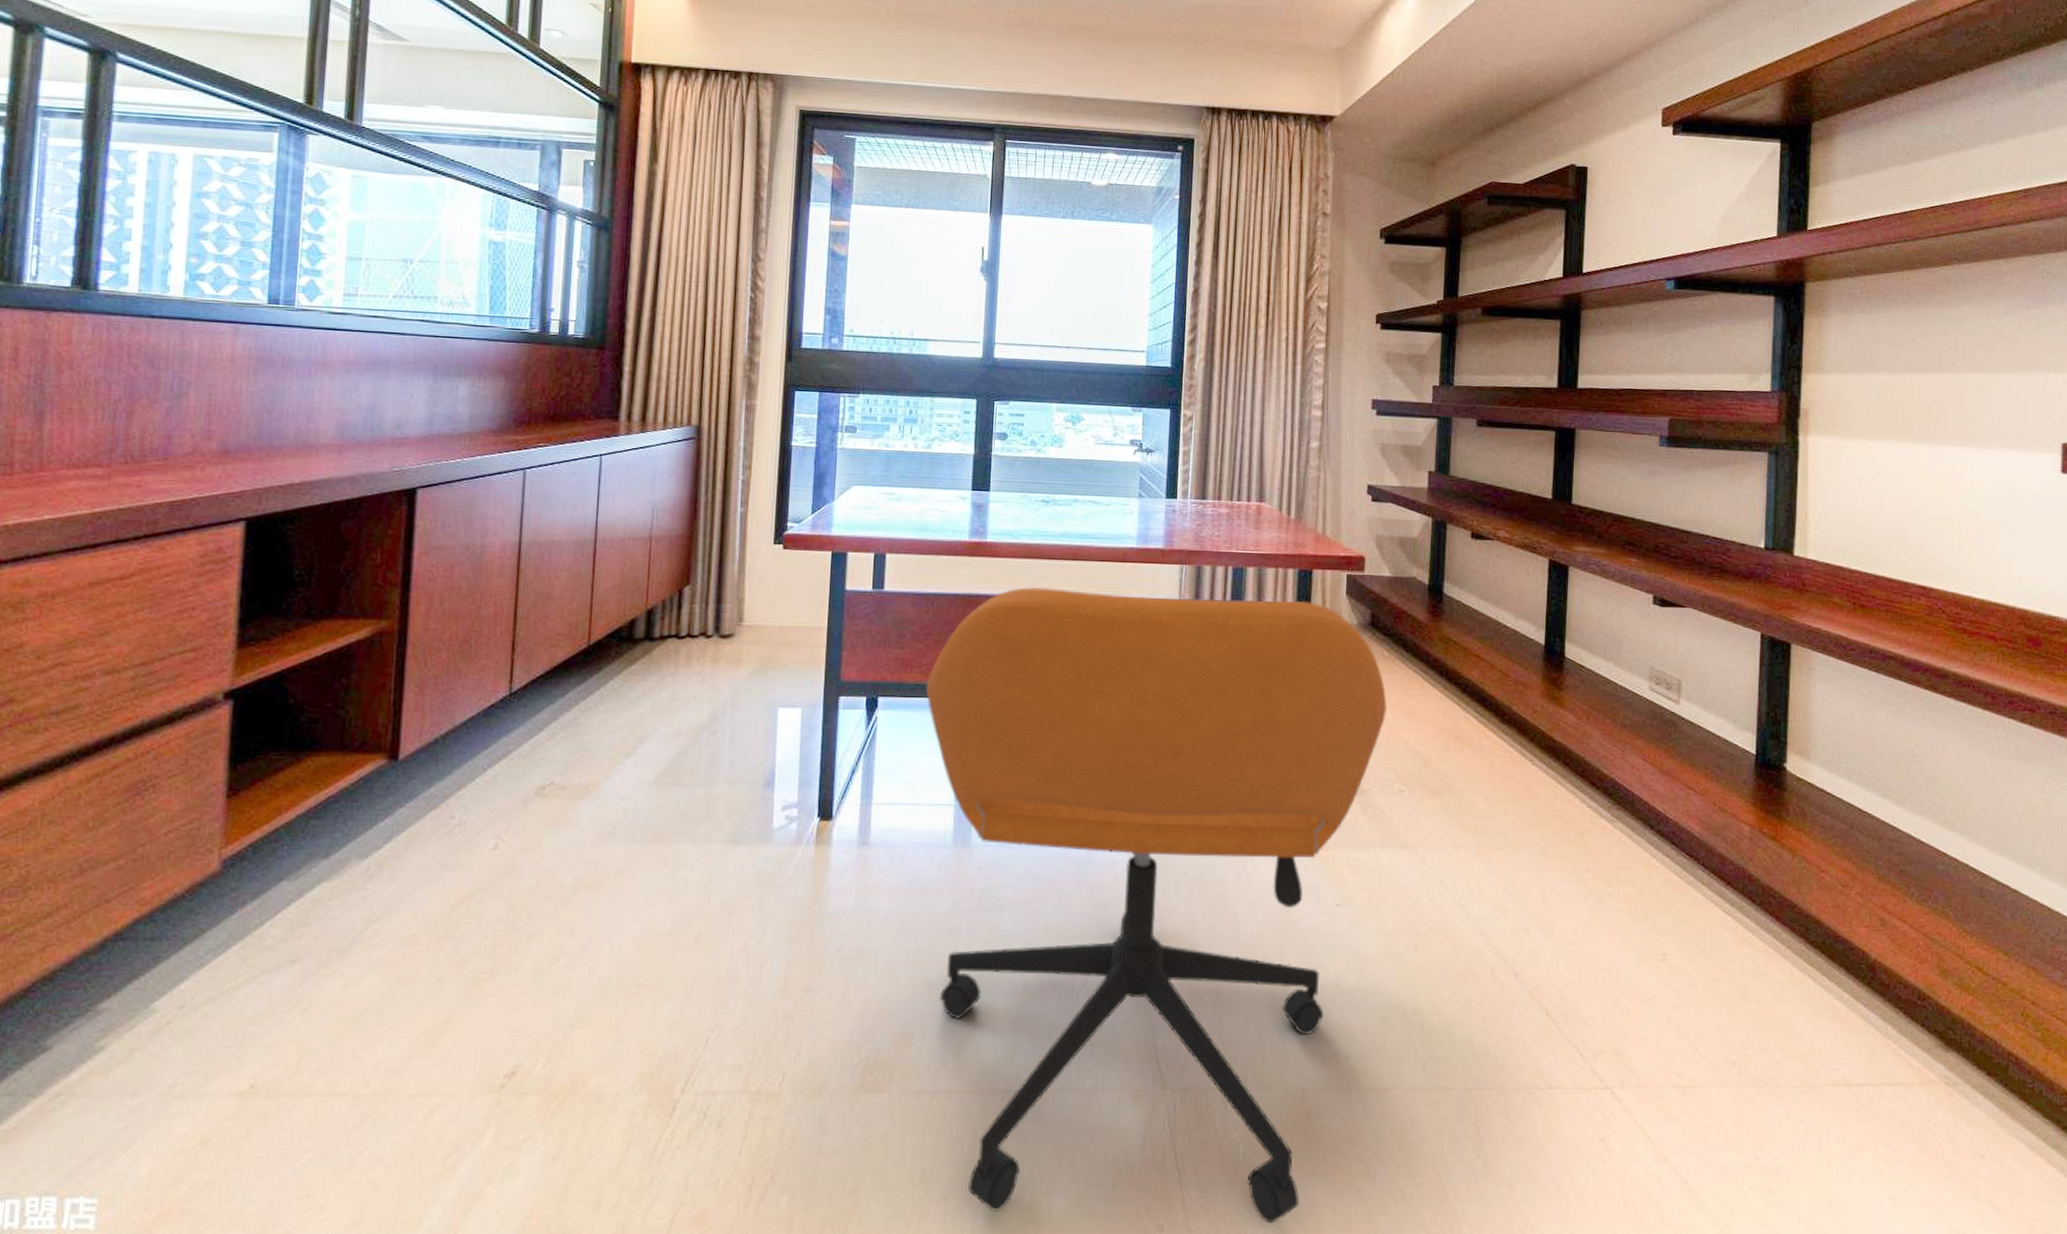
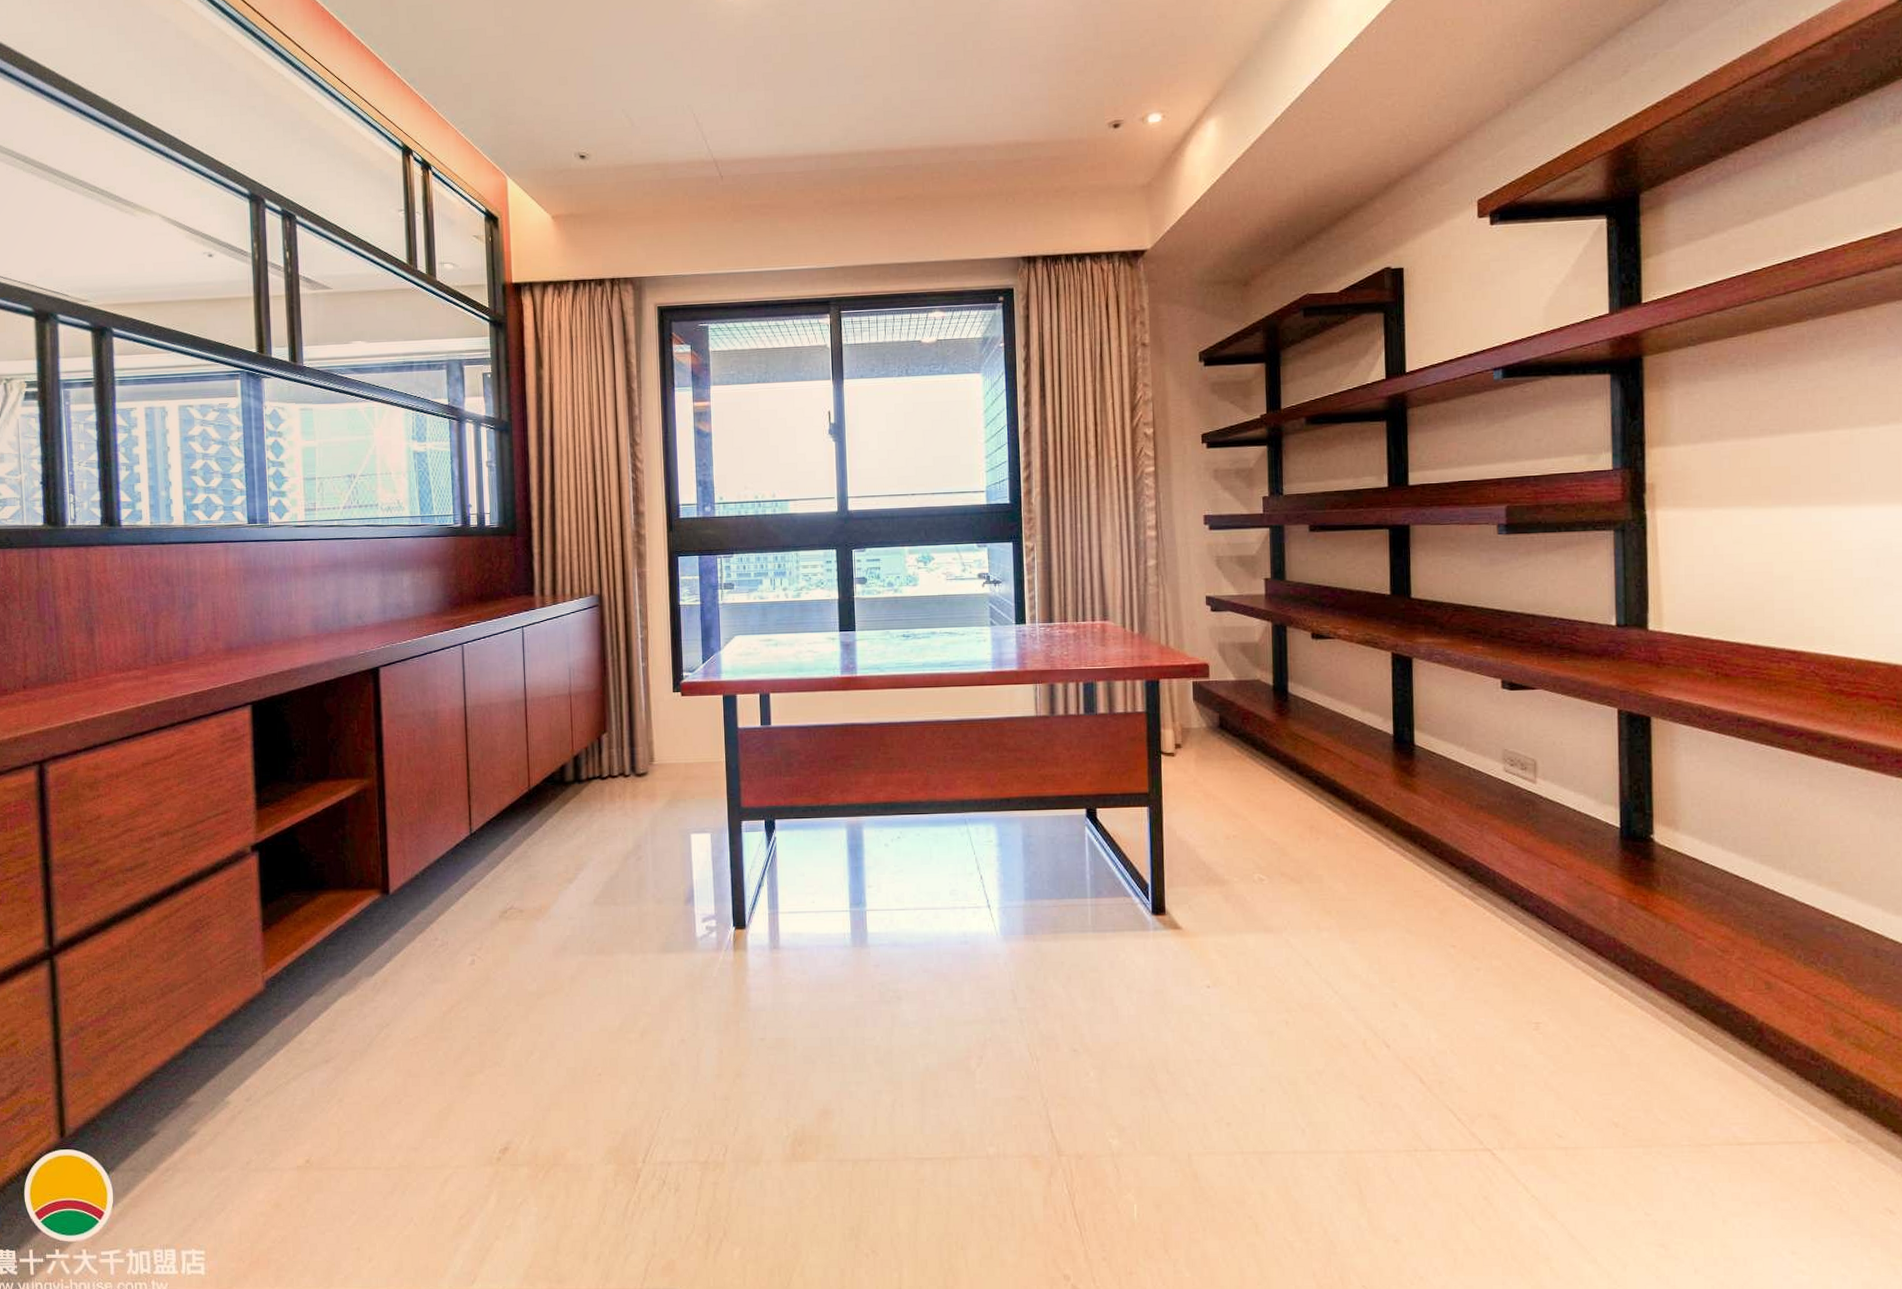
office chair: present [926,586,1388,1224] -> none [815,709,1242,1274]

